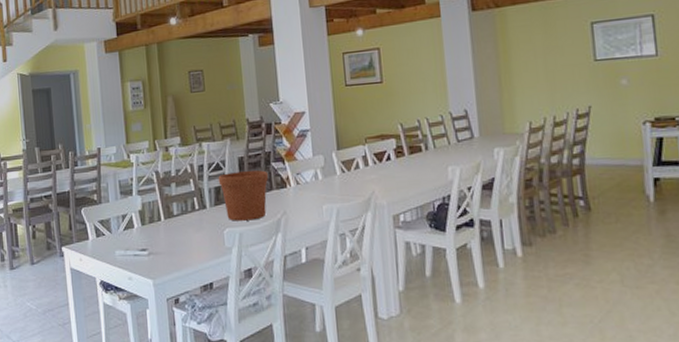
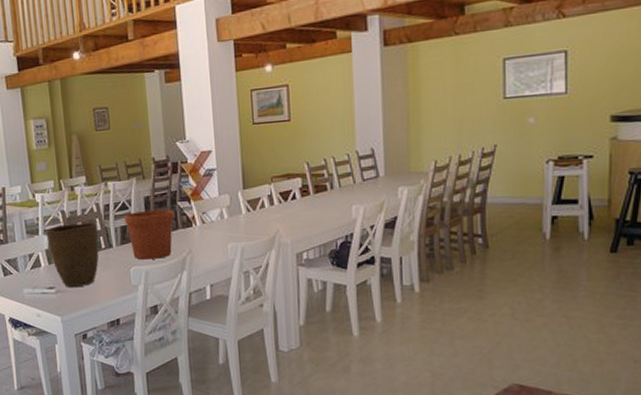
vase: none [139,182,193,249] -> present [46,222,99,287]

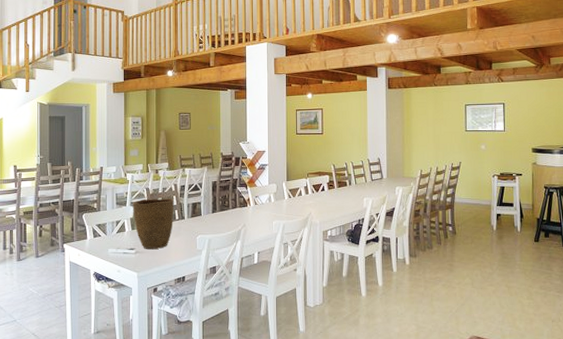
flower pot: present [124,209,175,260] -> none [196,192,235,230]

